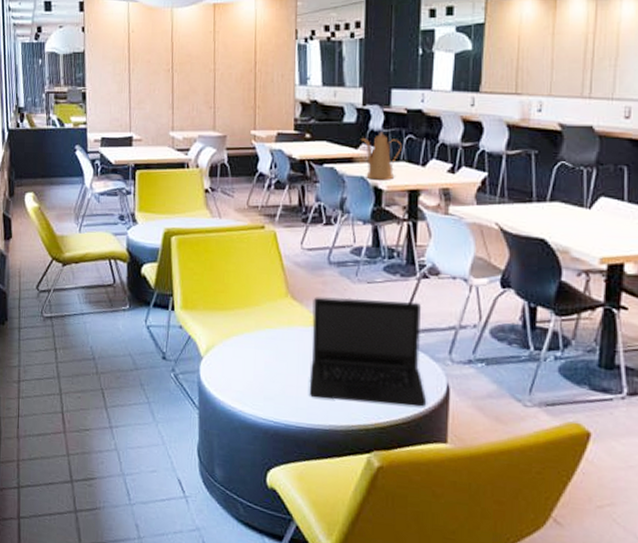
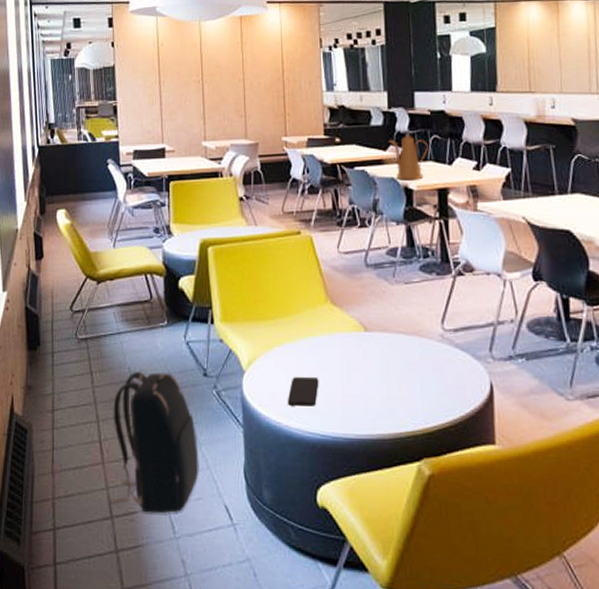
backpack: none [70,351,155,482] -> present [109,372,199,514]
phone: none [243,366,275,395] -> present [288,376,319,406]
laptop: present [309,297,427,407] -> none [353,299,472,408]

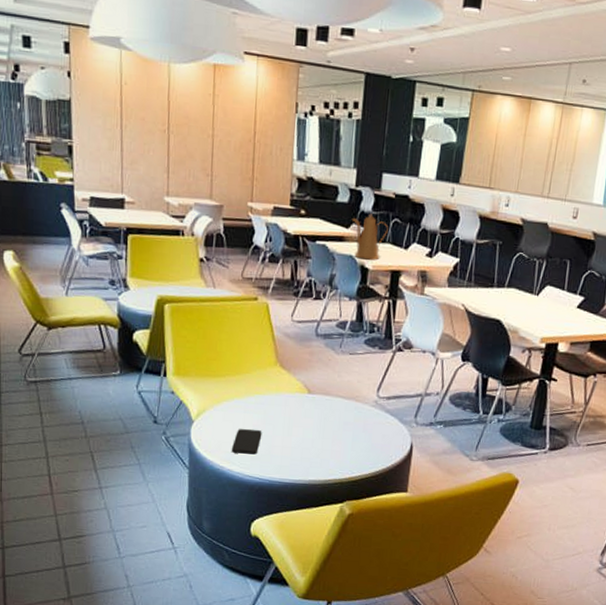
backpack: present [109,372,199,514] -> none [58,415,146,537]

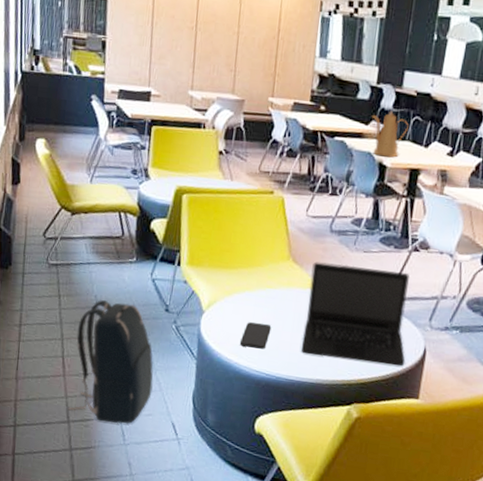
backpack: none [58,415,146,537] -> present [67,300,154,424]
laptop: none [293,366,394,463] -> present [302,262,410,367]

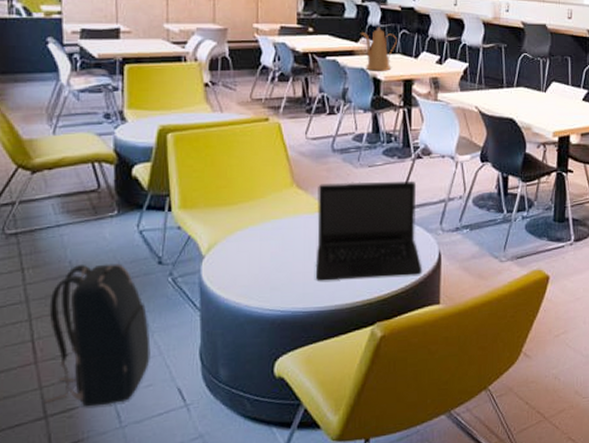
phone: present [240,322,272,349] -> none [249,257,281,286]

